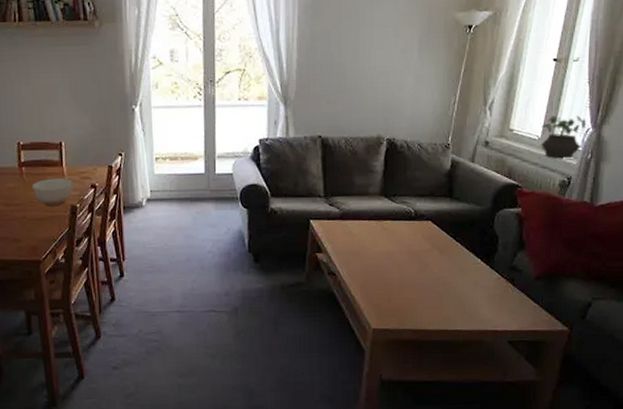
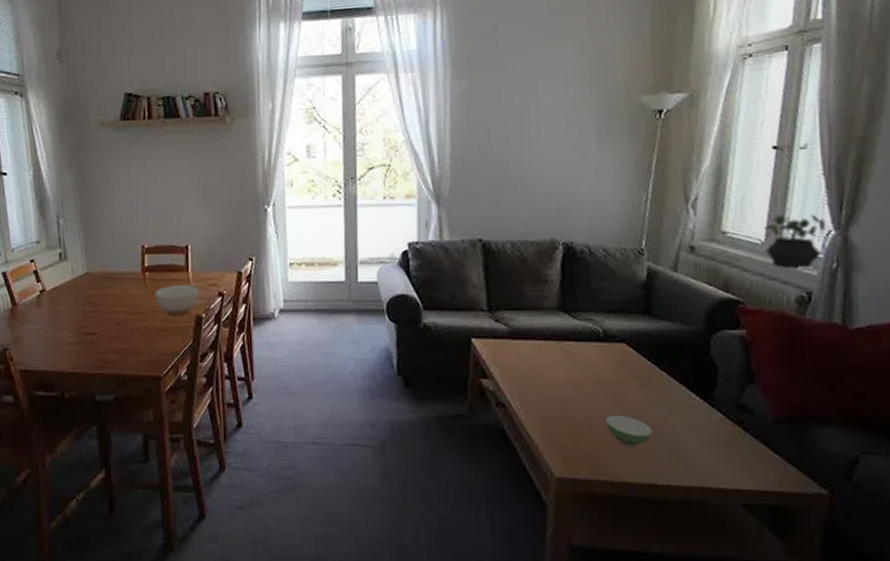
bowl: none [412,278,447,303] -> present [605,414,653,448]

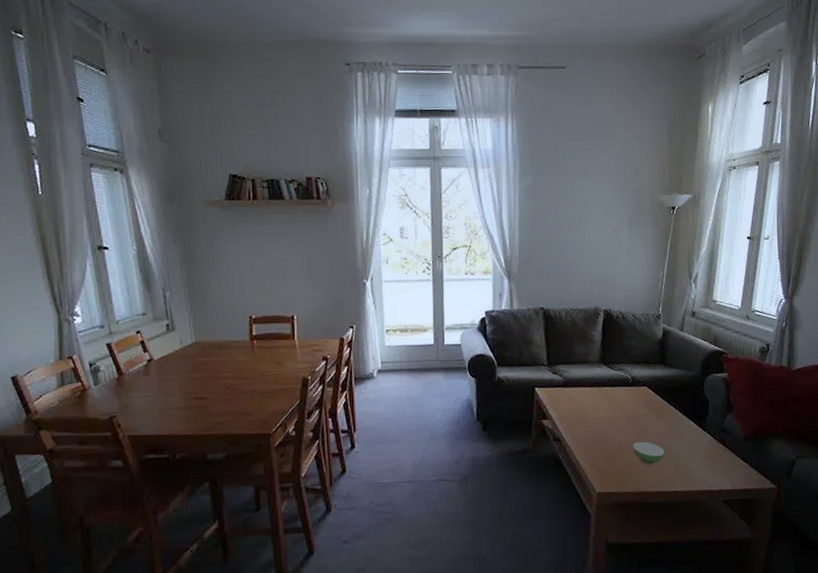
bowl: present [155,284,199,316] -> none [263,350,305,379]
potted plant: present [764,214,827,269] -> none [740,288,780,327]

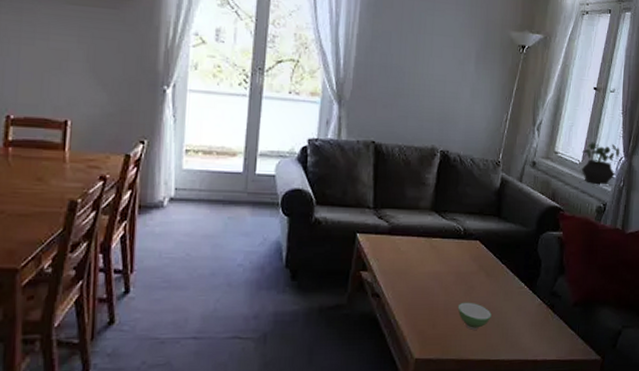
potted plant: none [740,288,780,327] -> present [581,142,620,185]

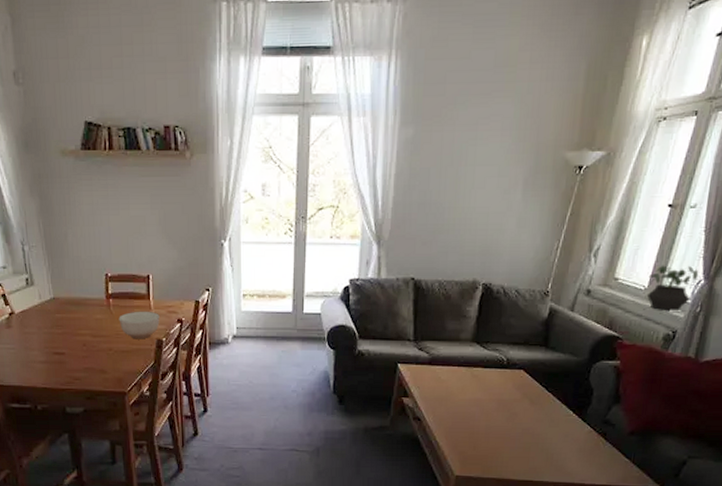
bowl: none [18,164,76,200] -> present [118,311,160,340]
bowl: present [457,302,492,330] -> none [499,427,536,453]

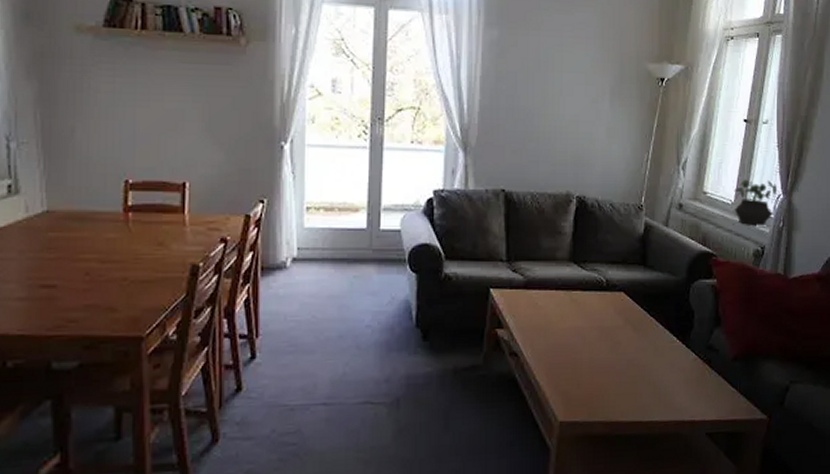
bowl: present [118,311,160,340] -> none [139,228,197,265]

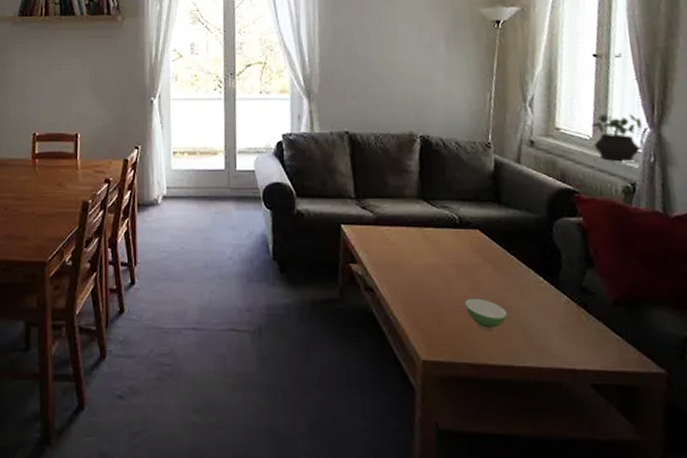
bowl: none [603,359,641,389] -> present [464,298,508,330]

